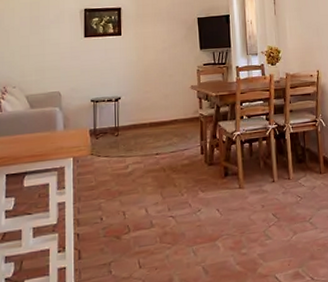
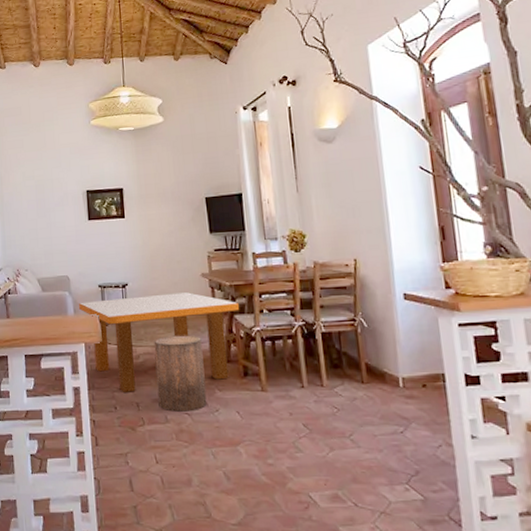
coffee table: none [69,103,224,203] -> present [79,292,240,392]
stool: none [143,142,191,216] -> present [153,335,207,412]

